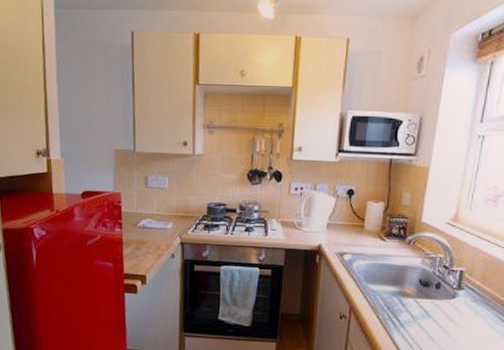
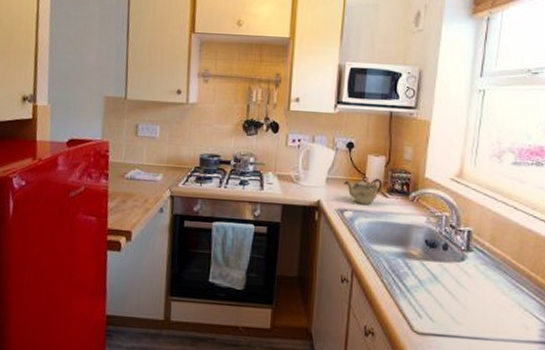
teapot: none [344,221,381,248] -> present [344,175,383,204]

